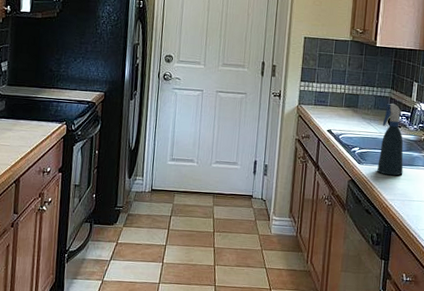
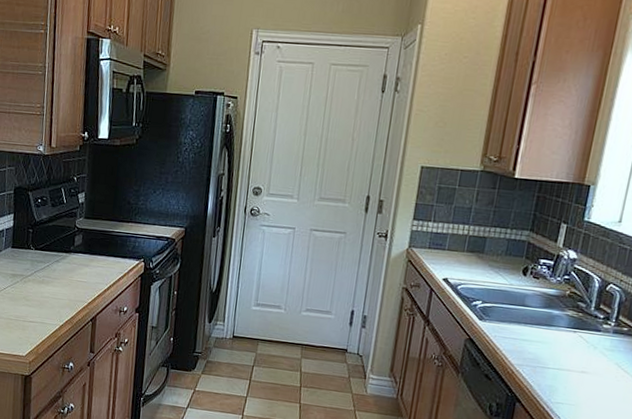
spray bottle: present [377,103,404,176] -> none [503,249,543,337]

